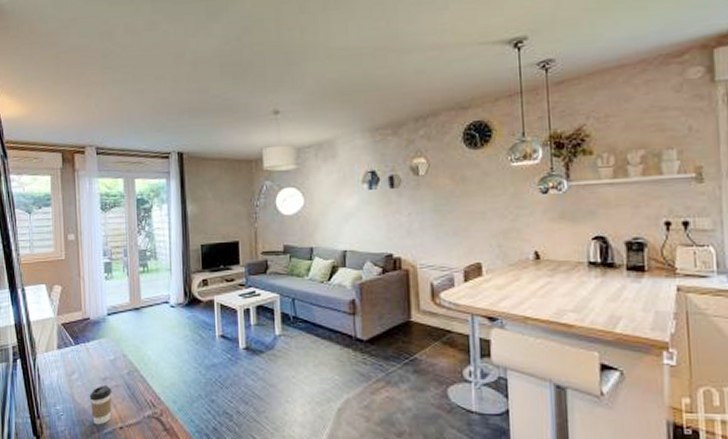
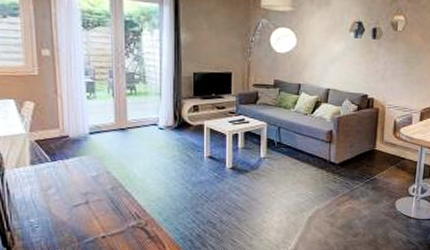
coffee cup: present [89,386,112,425] -> none [68,200,94,235]

